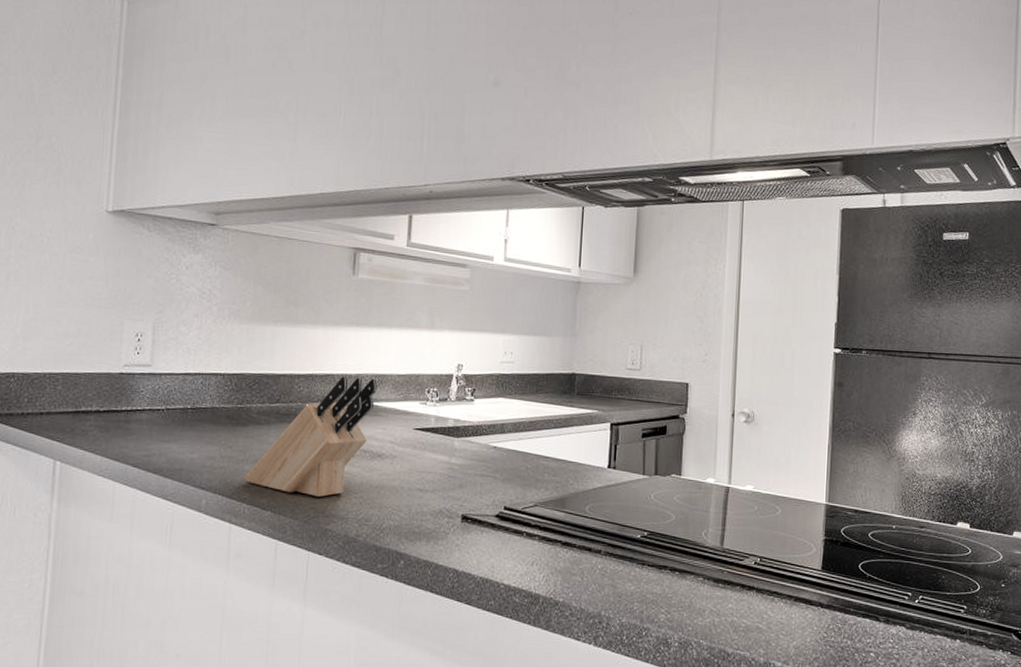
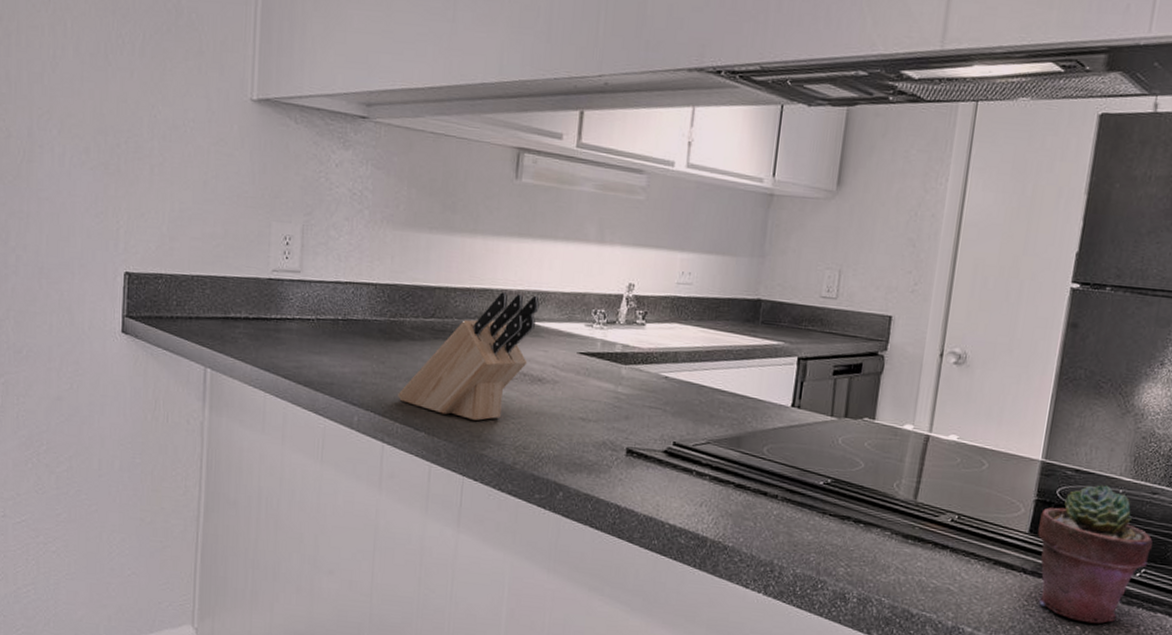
potted succulent: none [829,522,925,650] -> present [1037,485,1153,624]

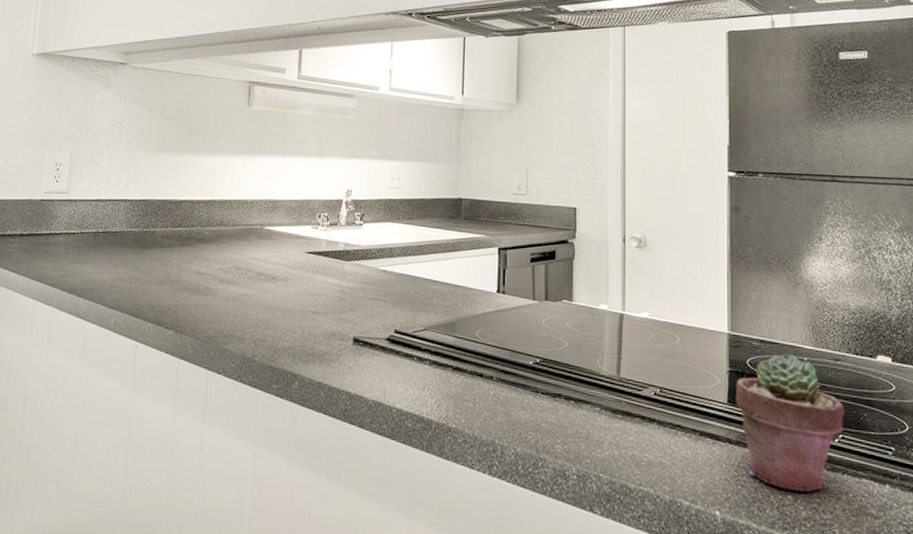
knife block: present [398,292,540,421] -> none [150,202,271,317]

